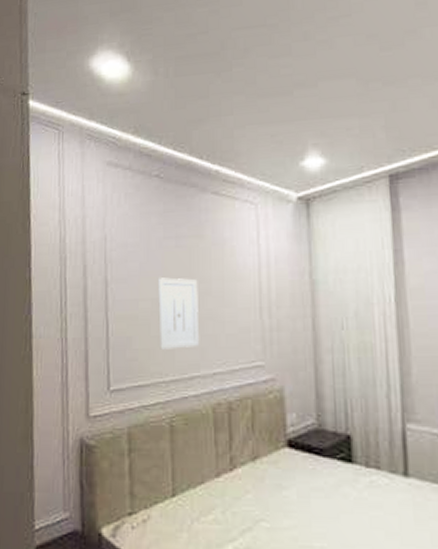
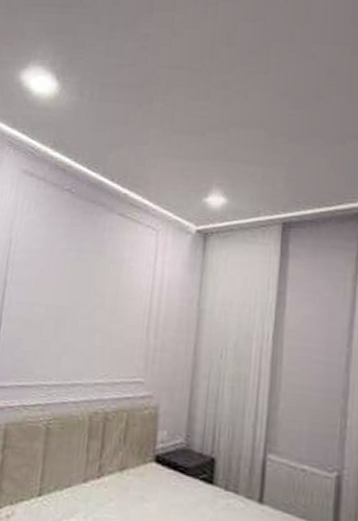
wall art: present [158,277,200,350] -> none [47,286,93,356]

